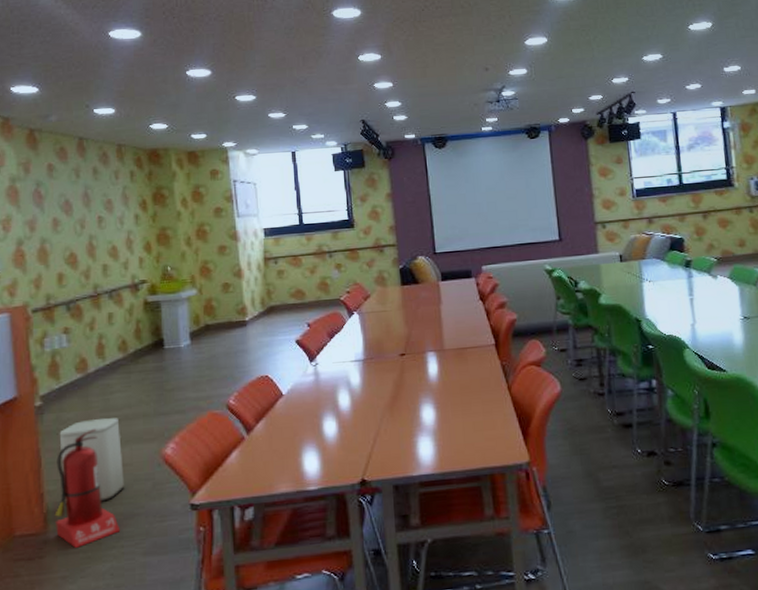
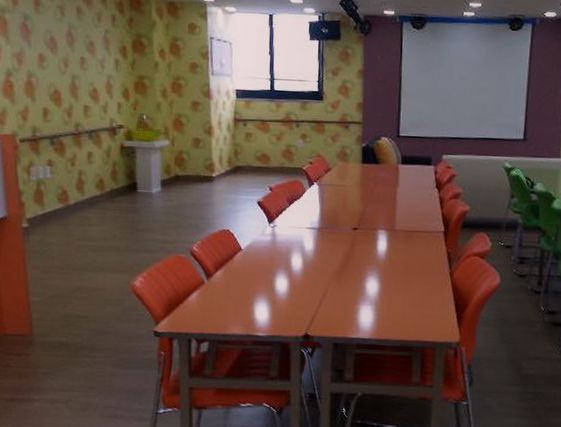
fire extinguisher: present [54,429,121,548] -> none [38,254,94,352]
pedal bin: present [59,417,124,502] -> none [43,246,98,318]

